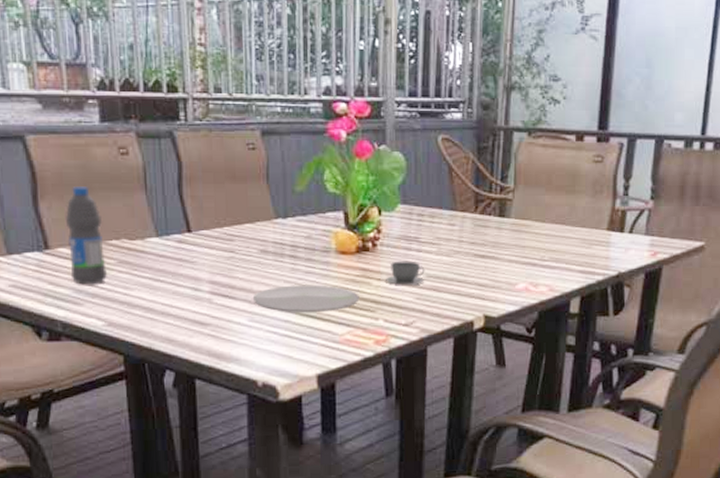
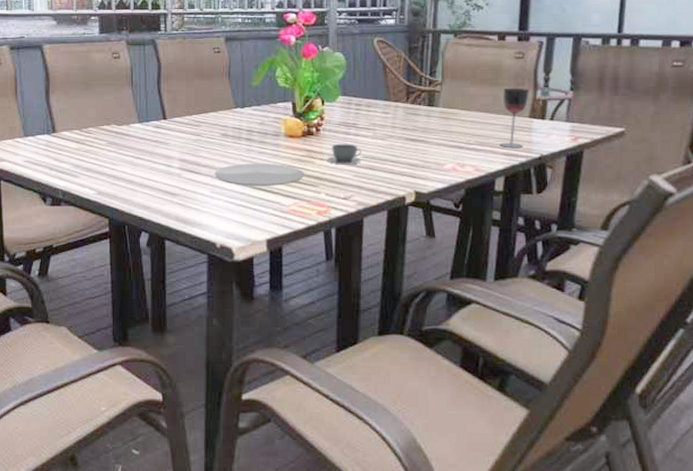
water bottle: present [64,187,107,285] -> none [69,84,99,161]
wineglass: none [575,196,608,264] -> present [499,87,529,147]

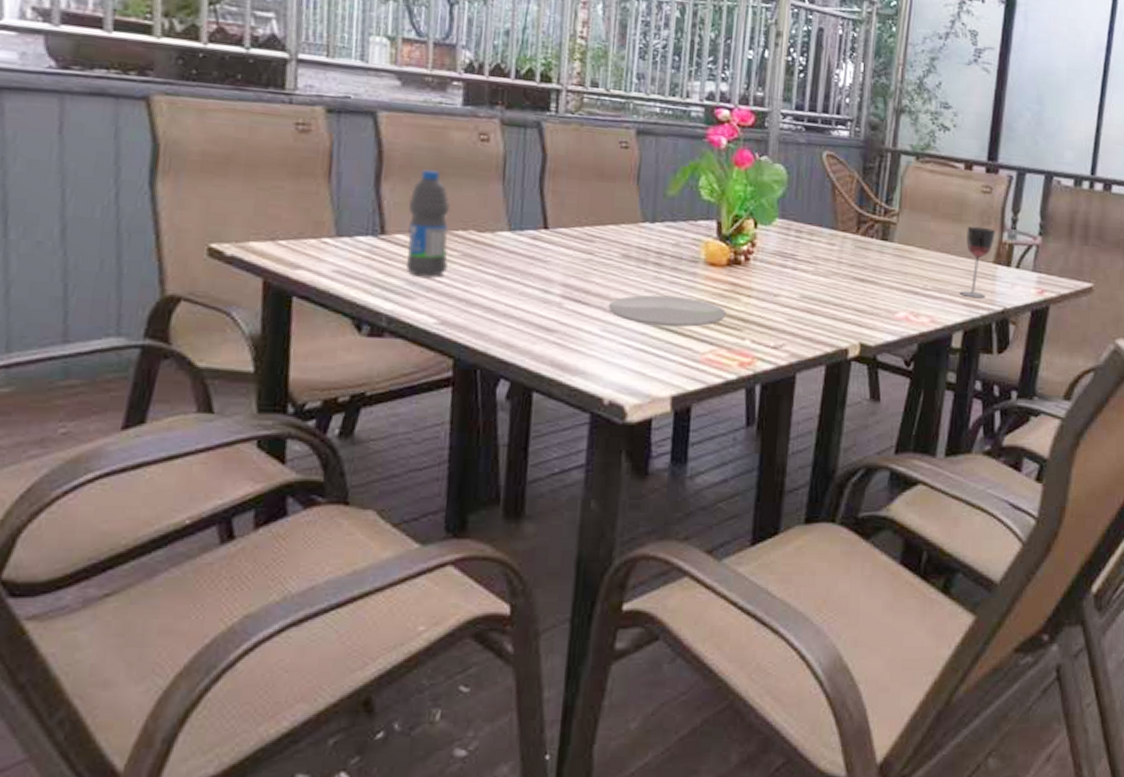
water bottle: none [69,84,99,161] -> present [405,170,451,278]
teacup: present [327,143,362,164] -> none [756,277,800,305]

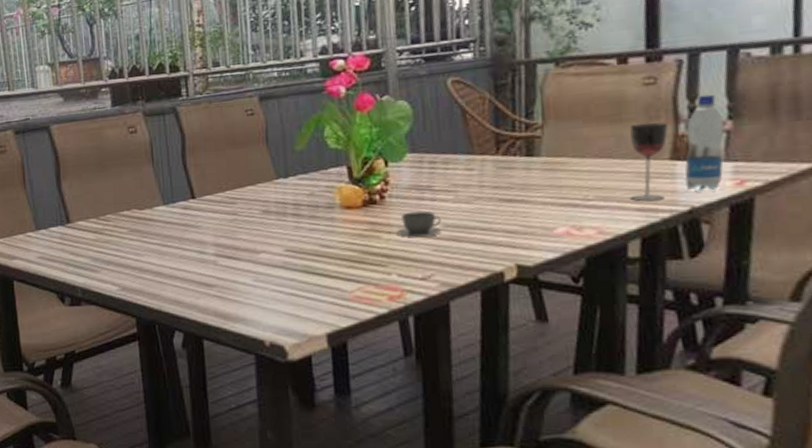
water bottle: present [405,170,451,278] -> none [83,165,120,254]
plate: present [608,295,726,327] -> none [256,241,369,271]
teacup: none [756,277,800,305] -> present [397,210,442,237]
bottle: none [1002,210,1035,296] -> present [684,94,724,192]

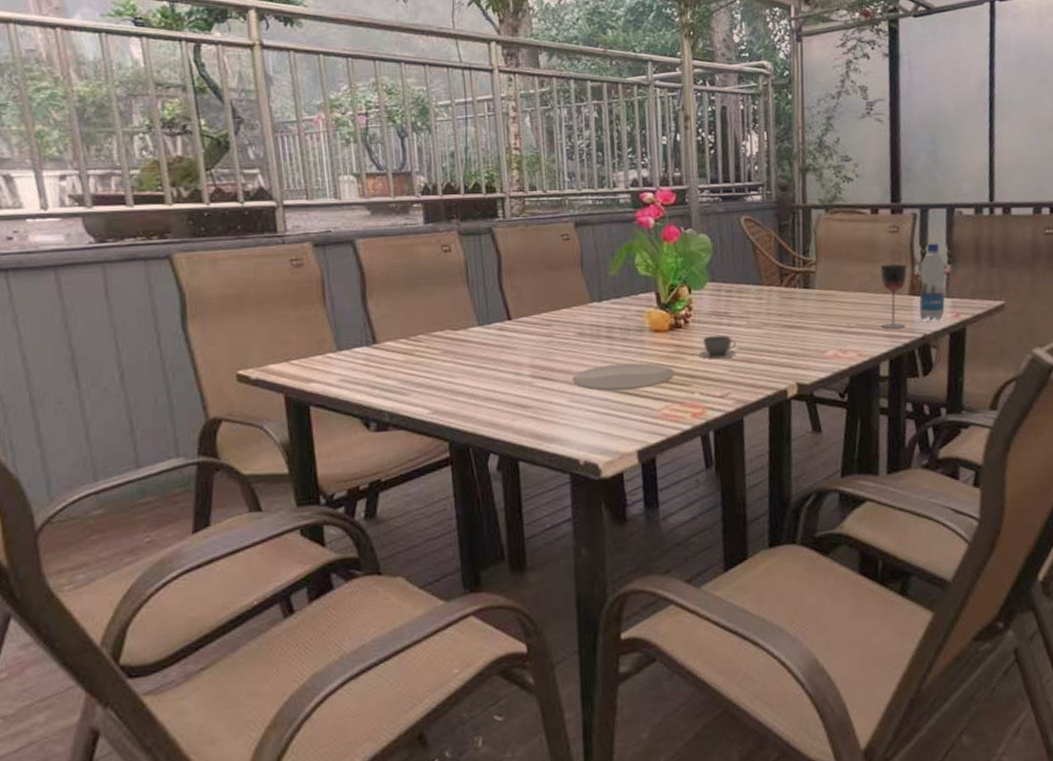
plate: none [256,241,369,271] -> present [571,363,675,391]

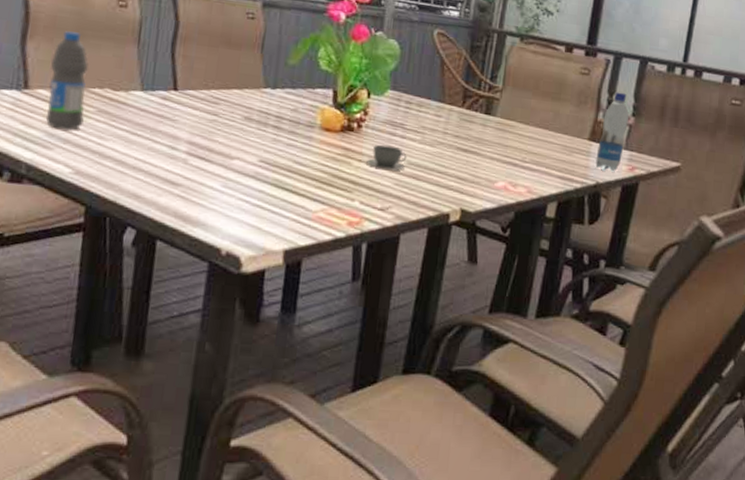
water bottle: none [391,283,432,376] -> present [45,31,89,130]
plate: present [571,363,675,391] -> none [229,155,338,187]
wineglass: present [880,264,907,329] -> none [555,104,591,172]

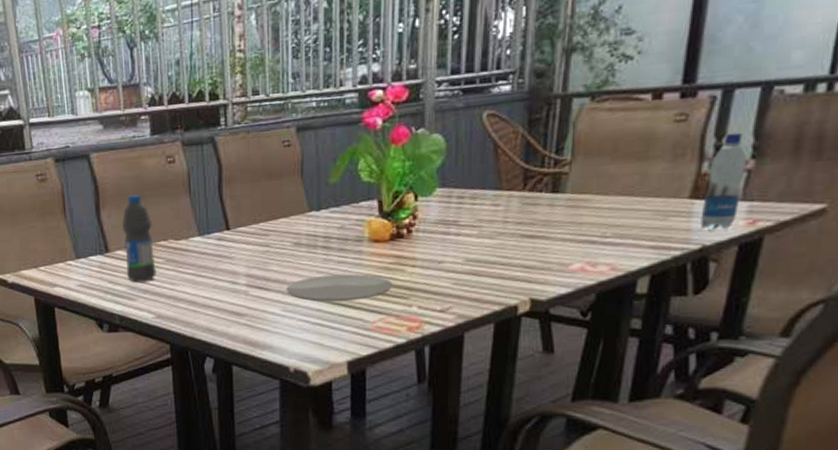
plate: none [229,155,338,187] -> present [286,274,392,302]
teacup: present [366,144,407,170] -> none [421,245,464,271]

